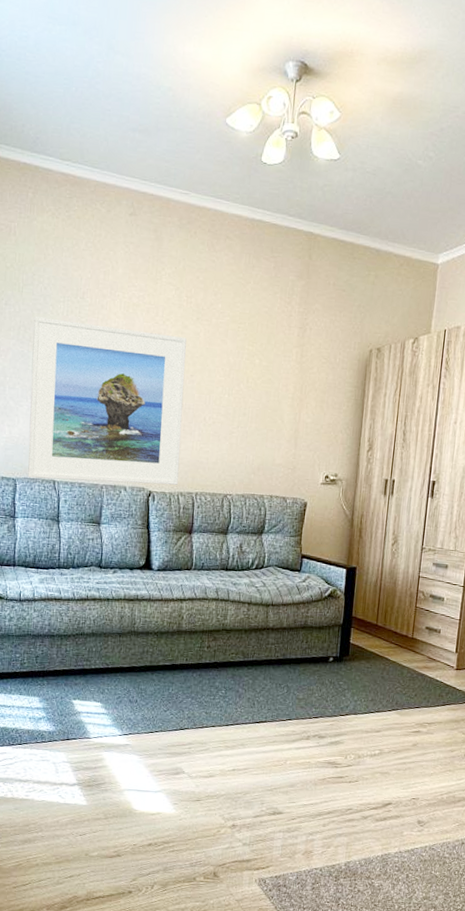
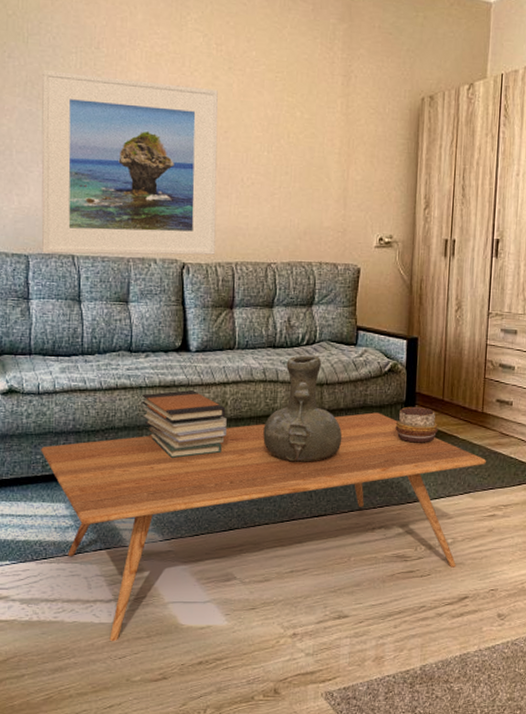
coffee table: none [20,632,414,820] -> present [41,412,486,641]
book stack: none [109,603,182,664] -> present [142,389,227,459]
vase: none [213,578,284,674] -> present [263,355,343,462]
decorative bowl: none [332,629,371,663] -> present [395,406,438,443]

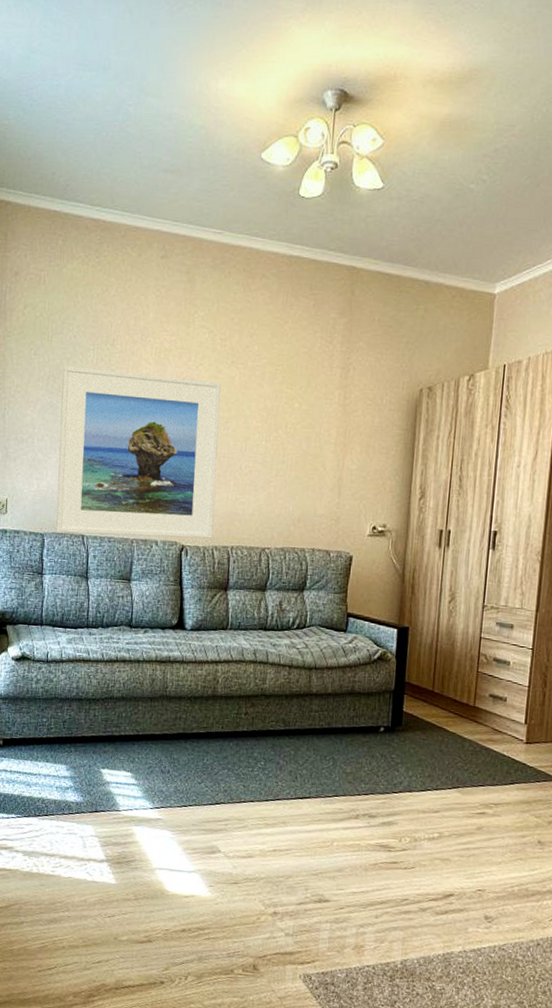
coffee table: present [41,412,486,641] -> none [47,699,477,900]
book stack: present [142,389,227,459] -> none [139,666,218,731]
vase: present [263,355,343,462] -> none [251,638,329,744]
decorative bowl: present [395,406,438,443] -> none [382,696,427,734]

